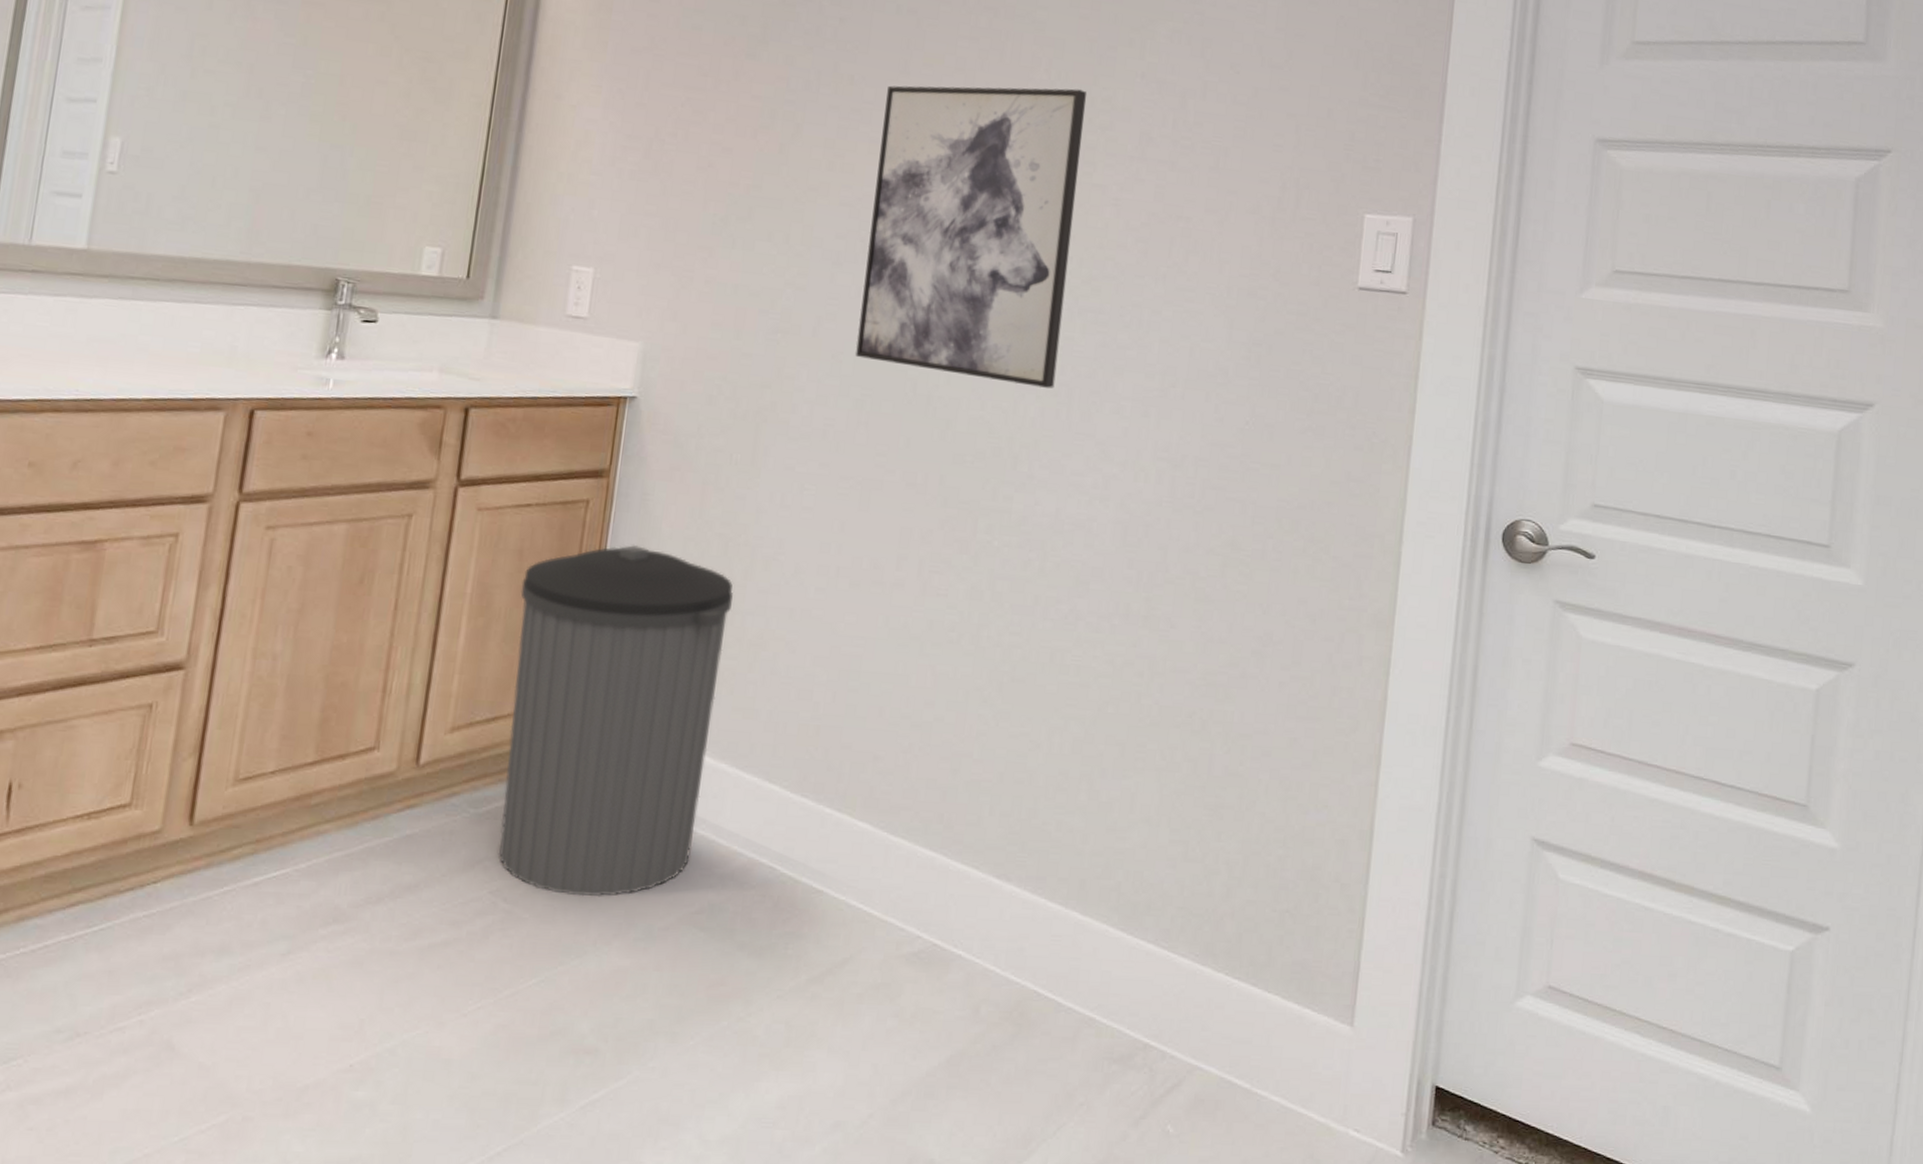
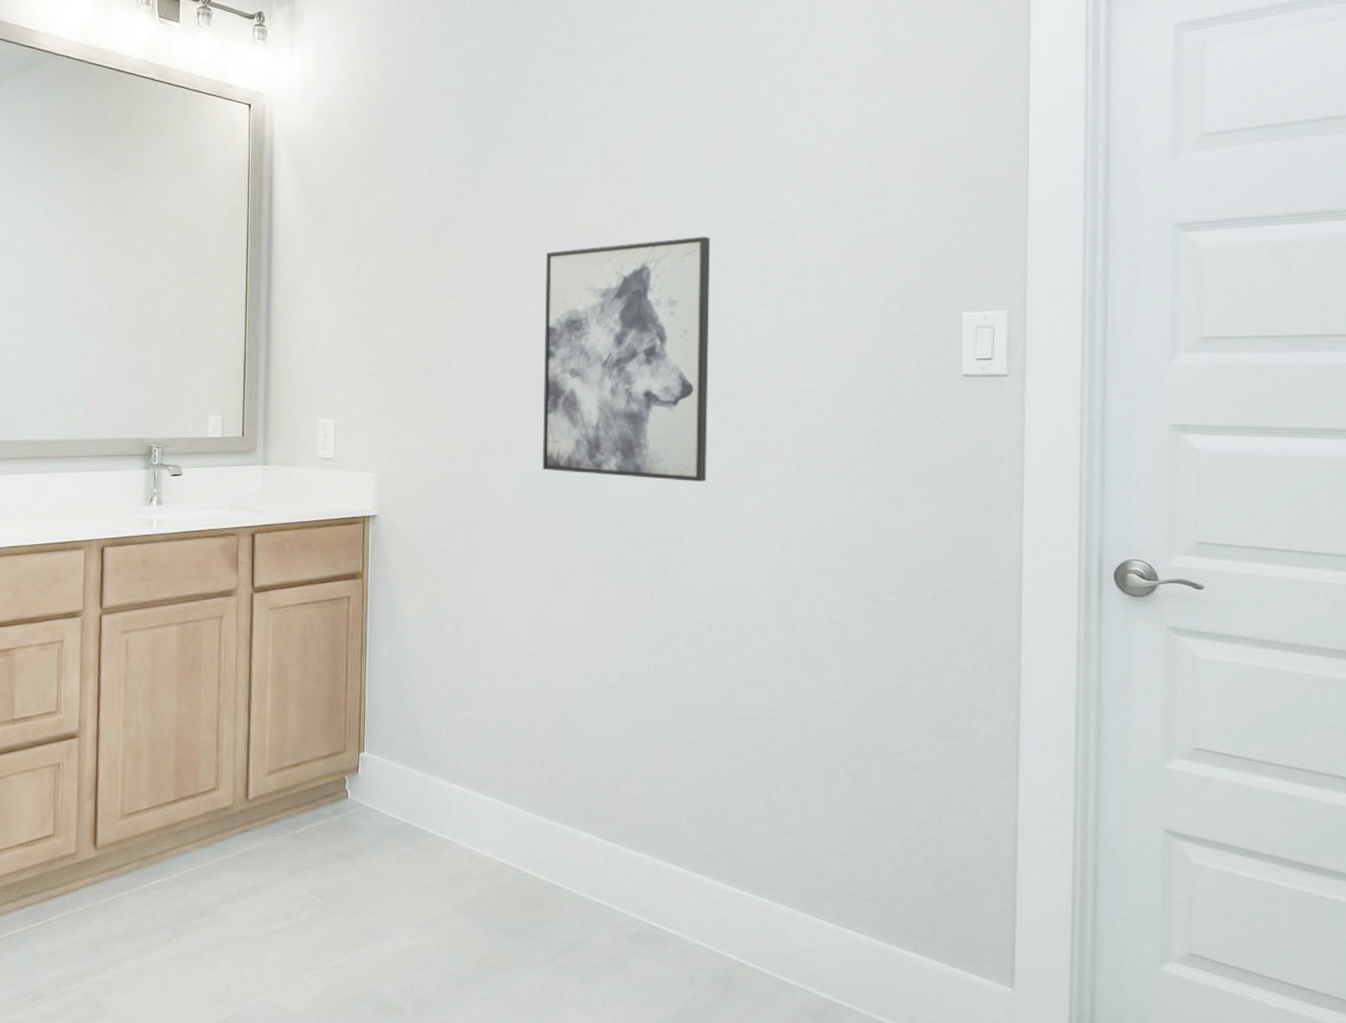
trash can: present [498,544,733,898] -> none [307,627,466,894]

